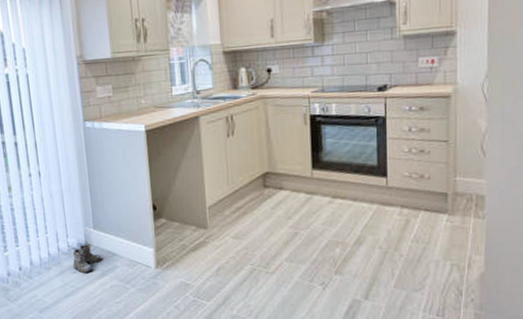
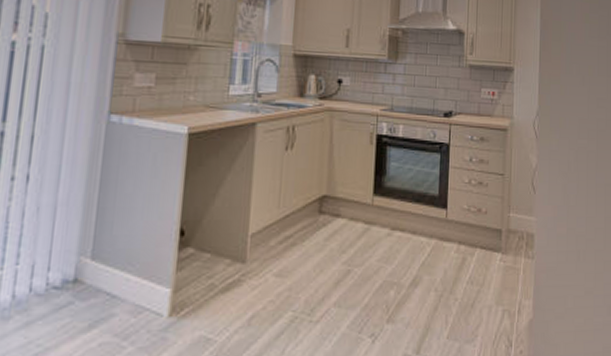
boots: present [72,244,102,273] -> none [45,282,95,325]

